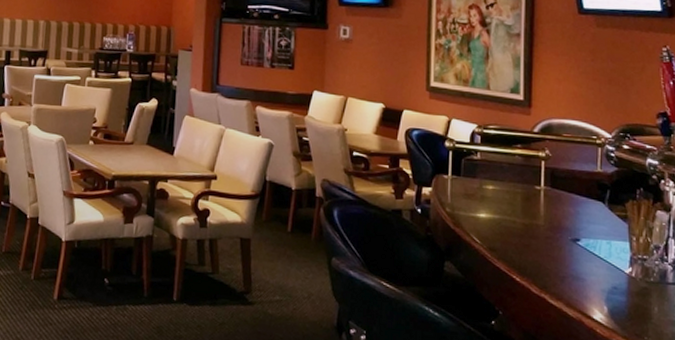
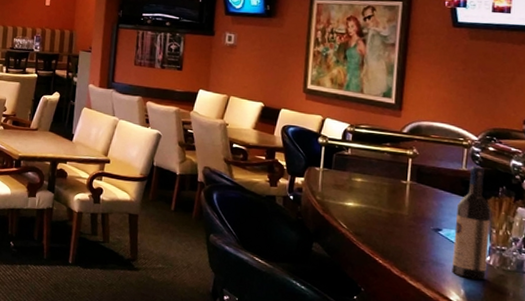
wine bottle: none [593,166,630,295] -> present [452,165,491,280]

